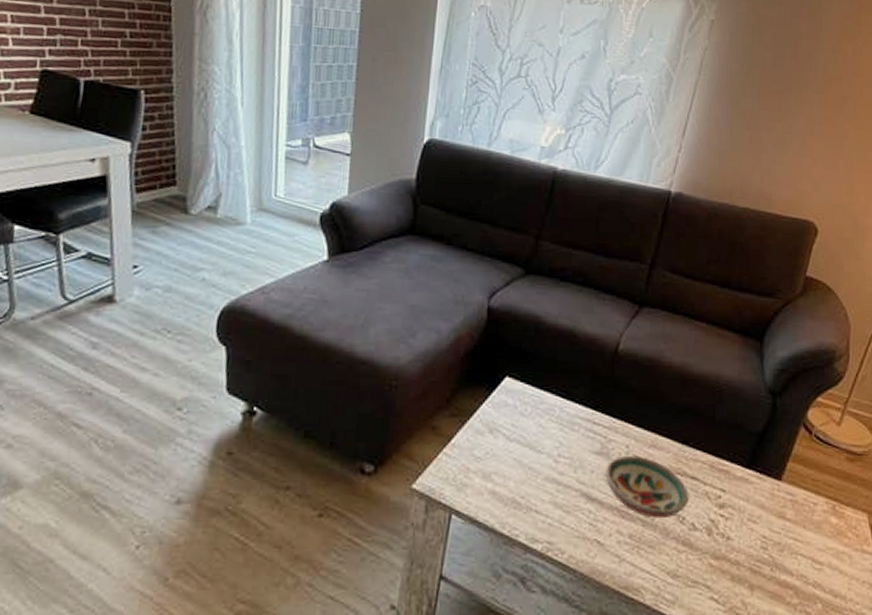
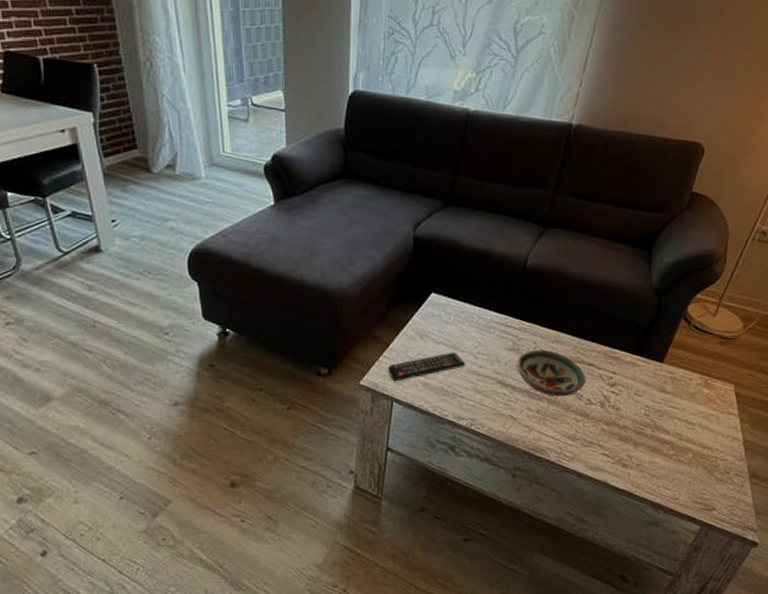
remote control: none [447,452,543,488] -> present [387,352,466,382]

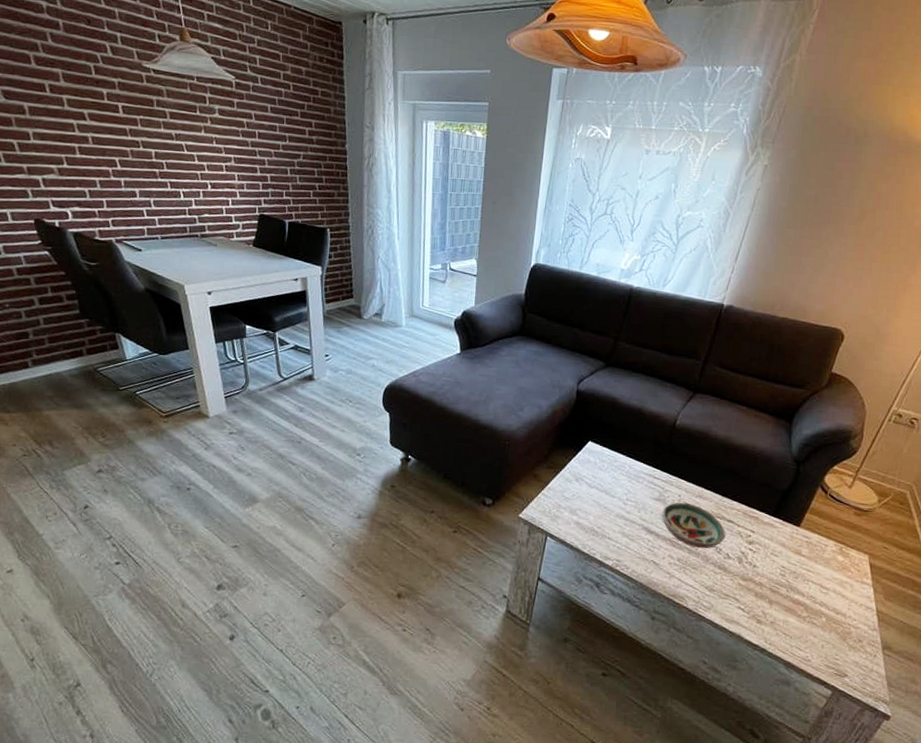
remote control: present [387,352,466,382] -> none [544,496,615,518]

